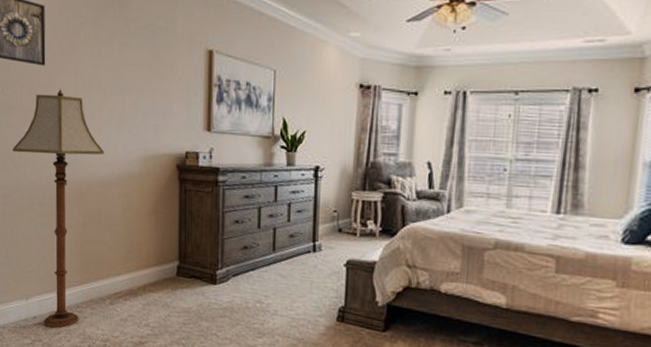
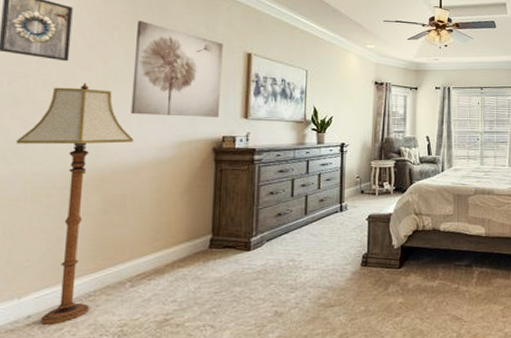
wall art: none [100,16,183,129] -> present [131,21,223,117]

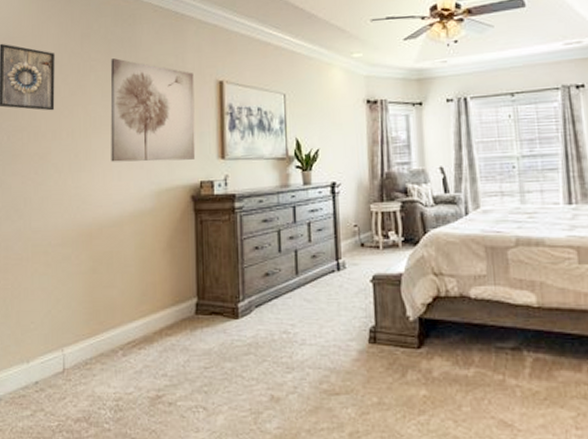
floor lamp: present [15,83,133,325] -> none [16,131,115,392]

